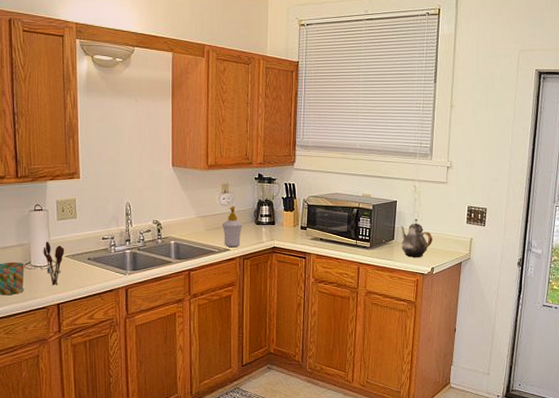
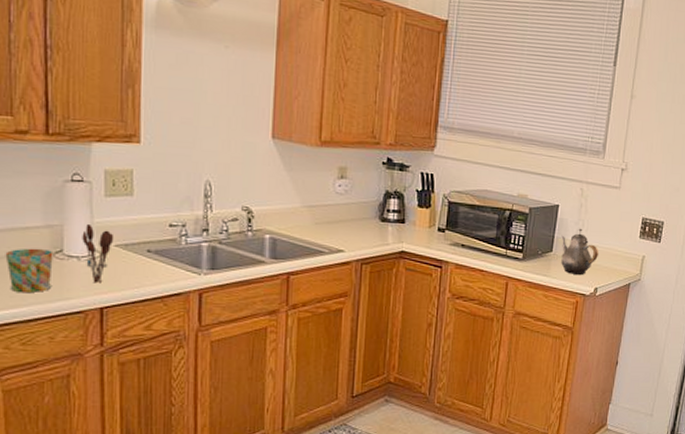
soap bottle: present [221,206,244,248] -> none [335,196,364,249]

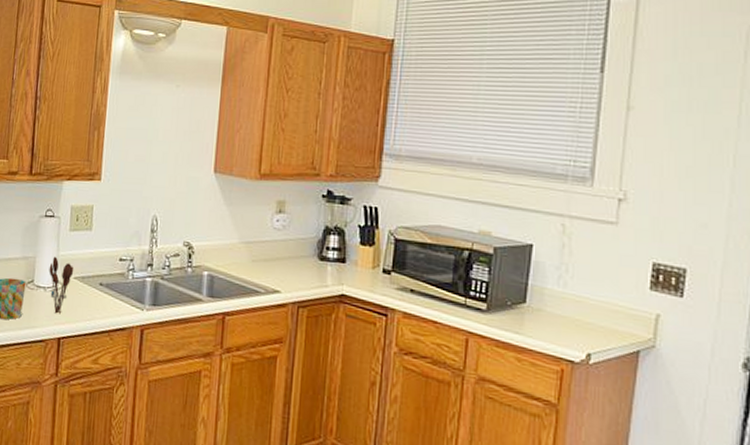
teapot: present [561,228,599,275] -> none [537,274,592,335]

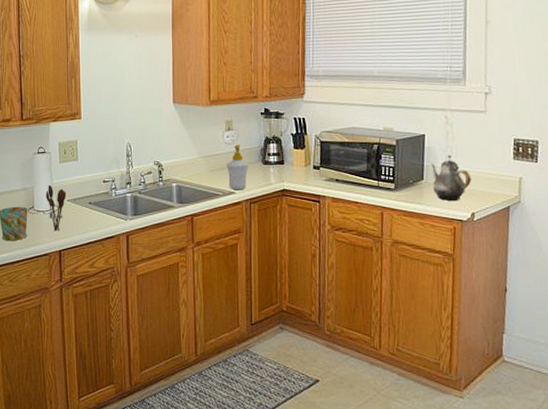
soap bottle: none [272,231,302,289] -> present [226,144,250,190]
teapot: none [537,274,592,335] -> present [431,155,472,201]

